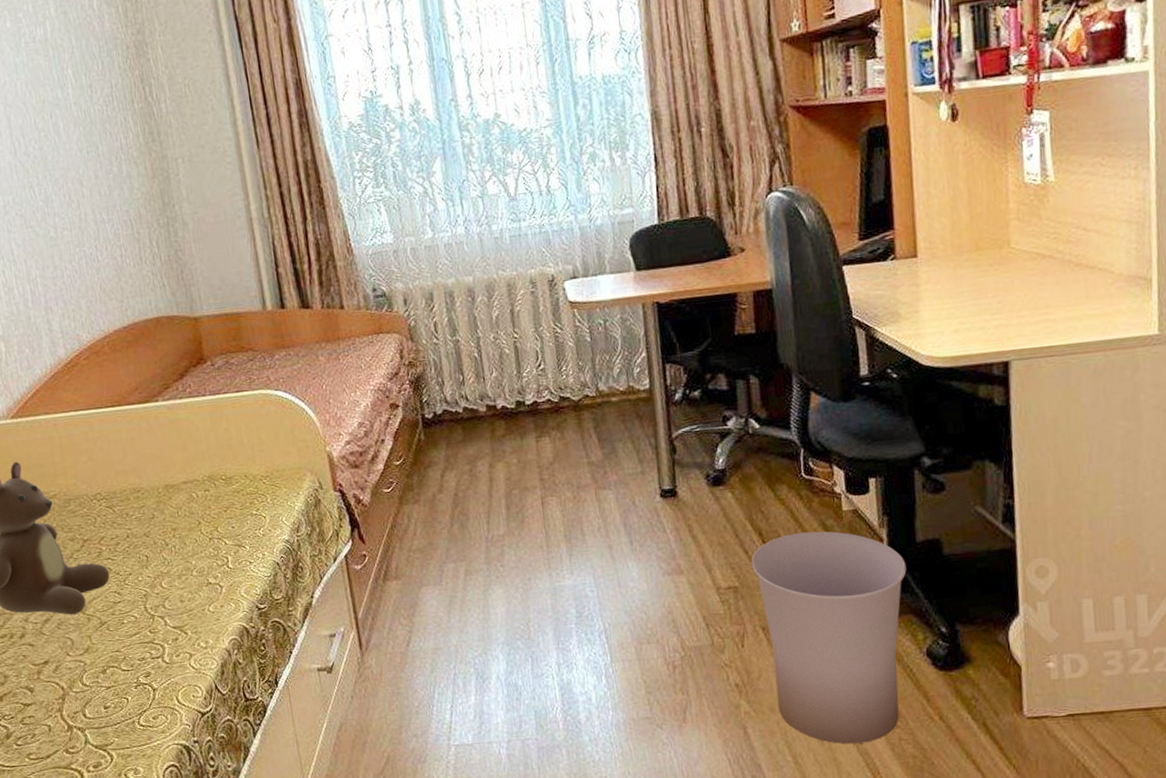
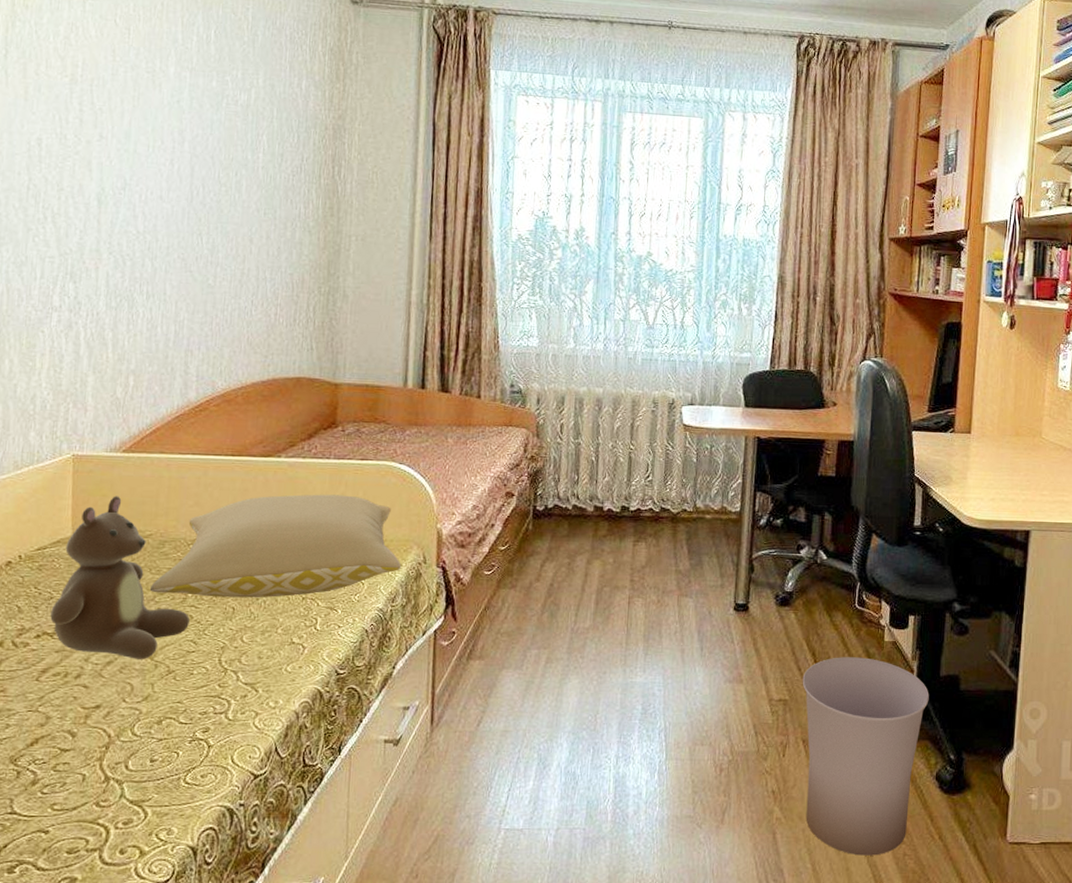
pillow: none [66,430,299,551] -> present [149,494,402,598]

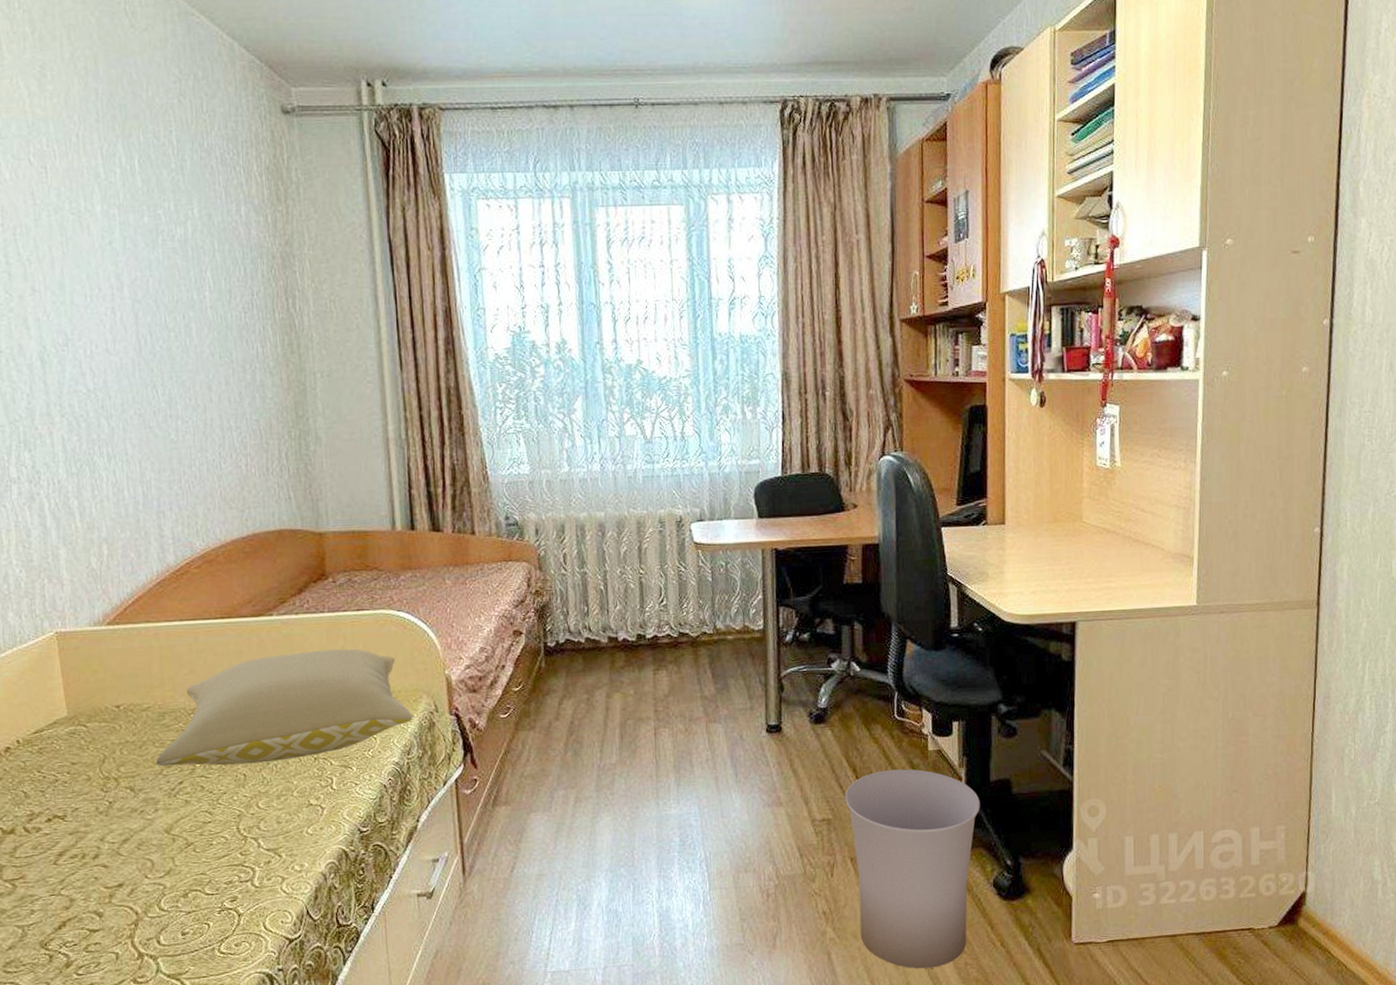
teddy bear: present [50,496,190,660] -> none [58,670,201,835]

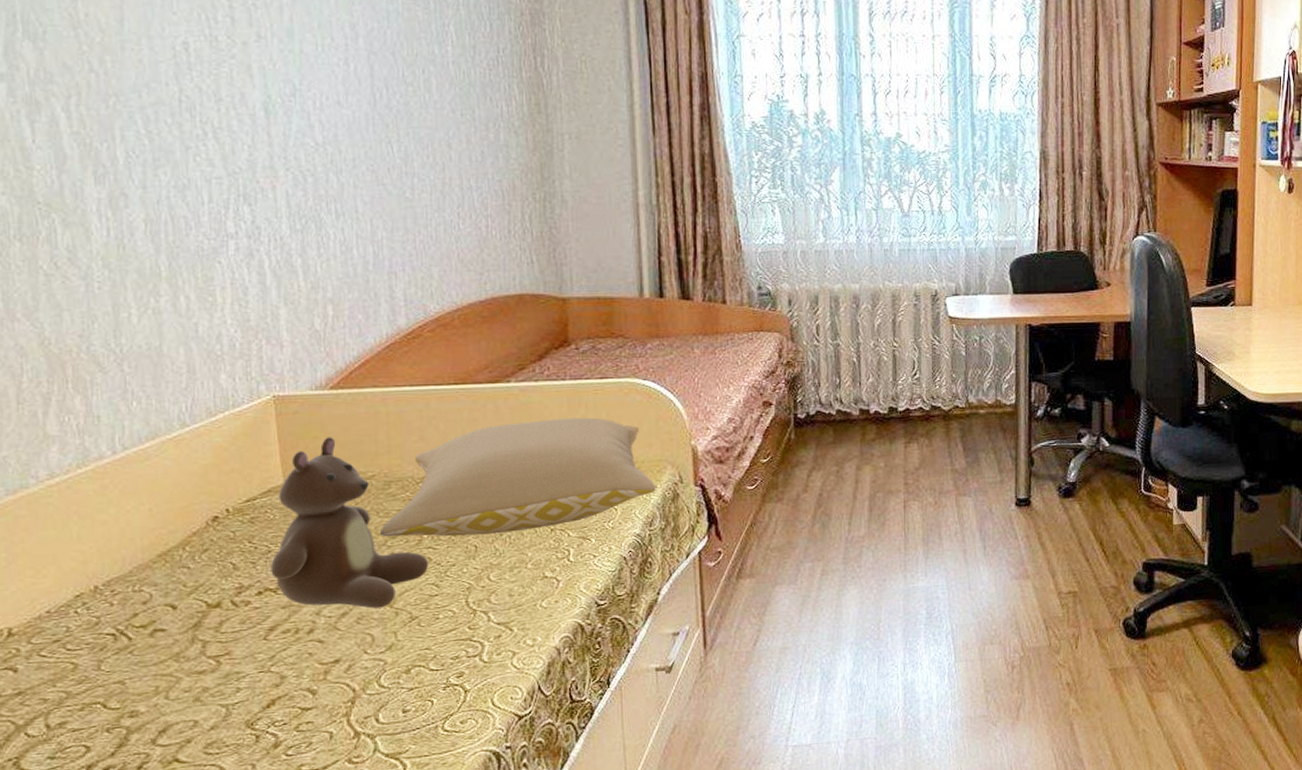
teddy bear: none [58,670,201,835] -> present [270,437,428,609]
waste bin: present [845,769,980,969] -> none [1091,542,1222,738]

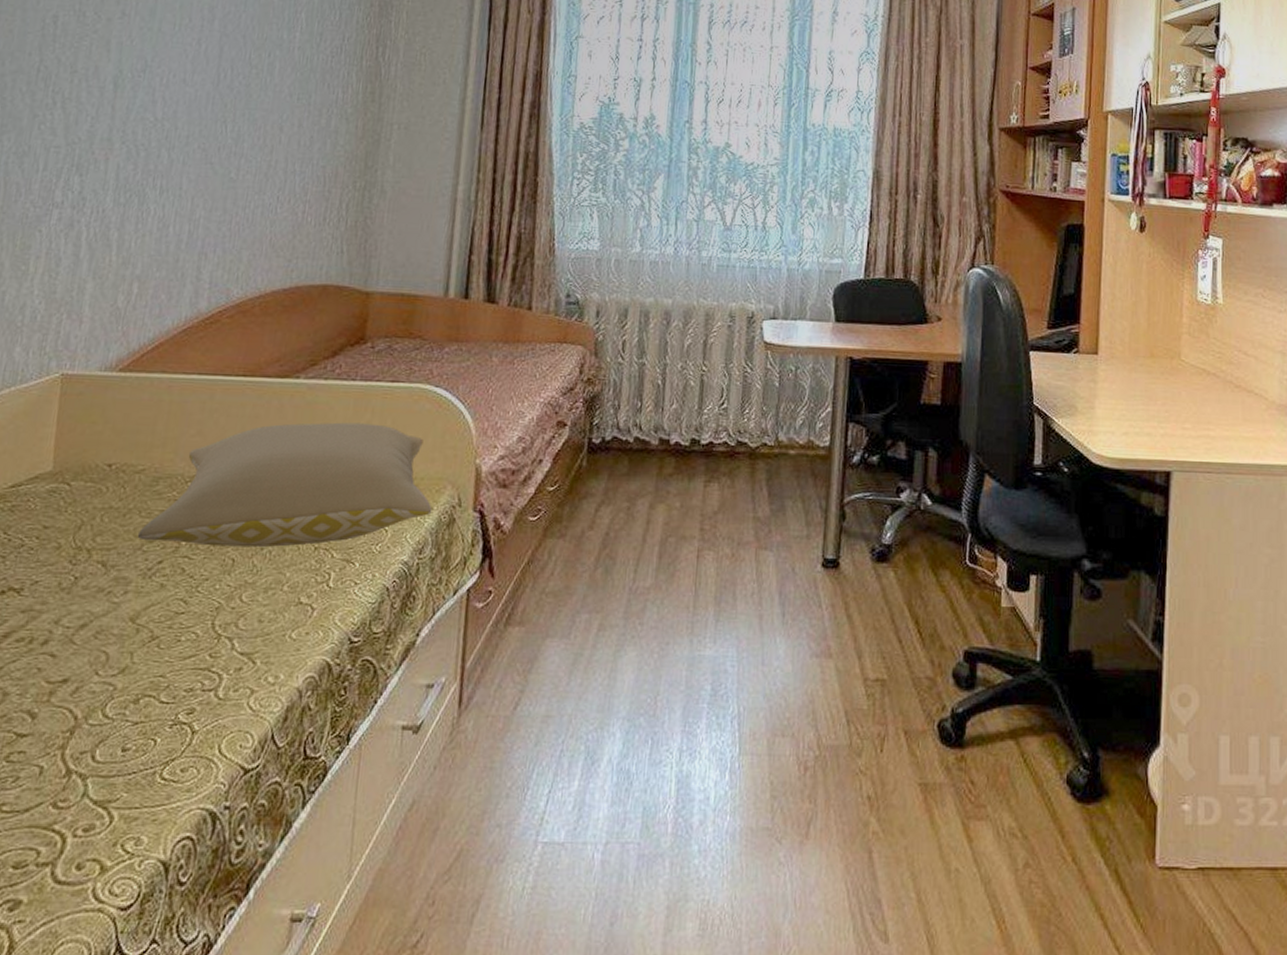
teddy bear: present [270,437,428,609] -> none [19,423,181,622]

